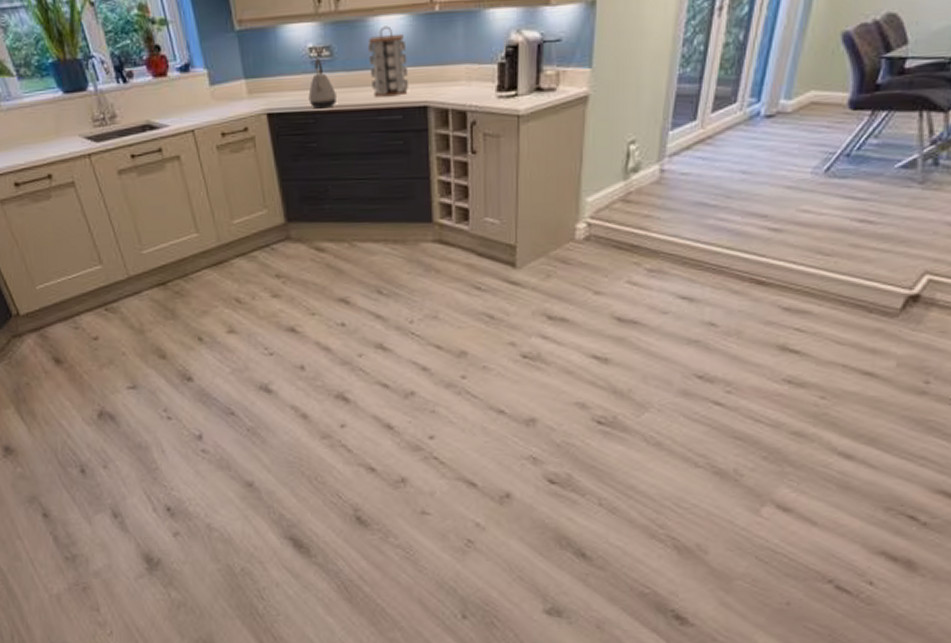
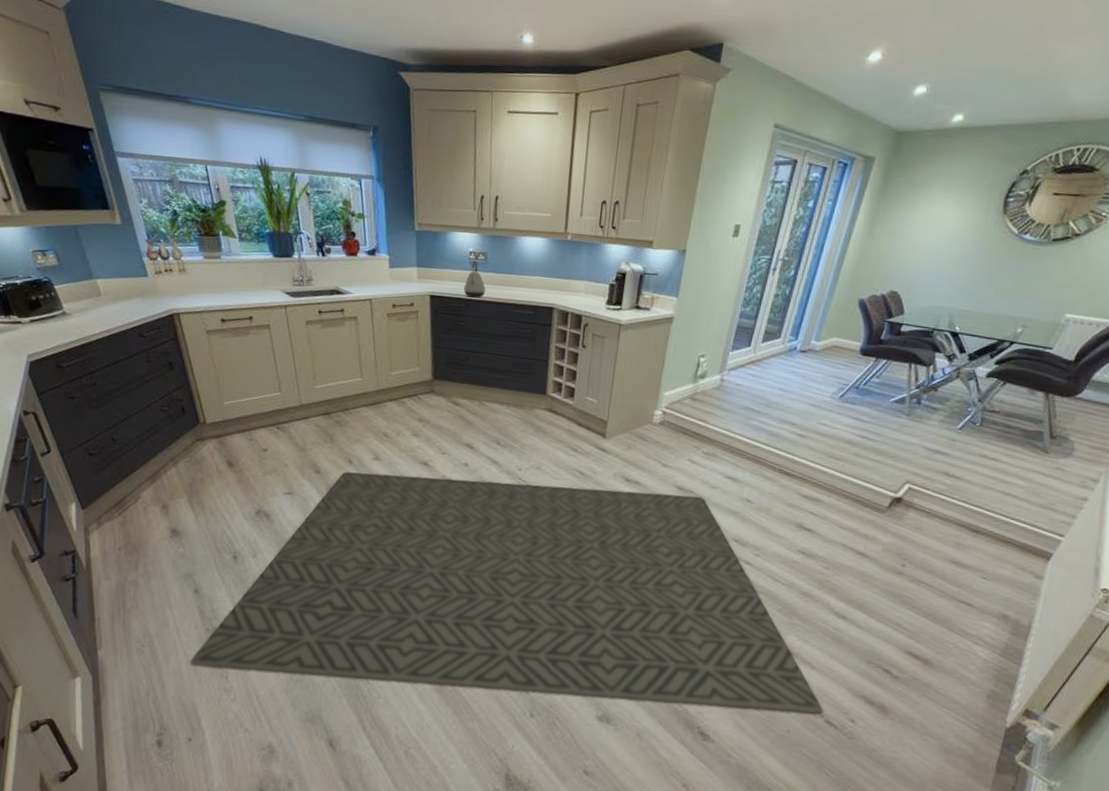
rug: none [53,327,831,600] -> present [190,470,823,713]
spice rack: present [367,26,410,98] -> none [513,244,543,297]

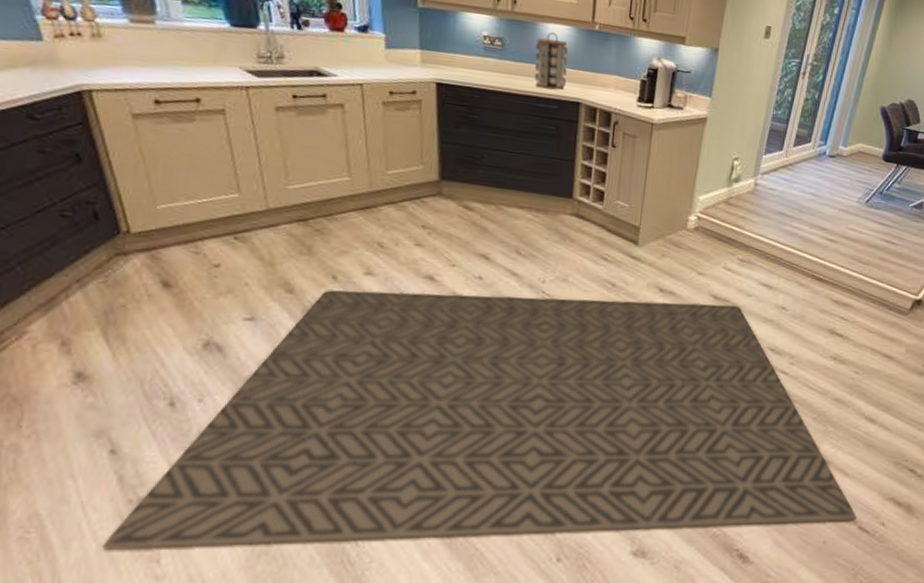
kettle: present [463,260,486,298] -> none [477,45,504,88]
spice rack: none [513,244,543,297] -> present [534,32,569,91]

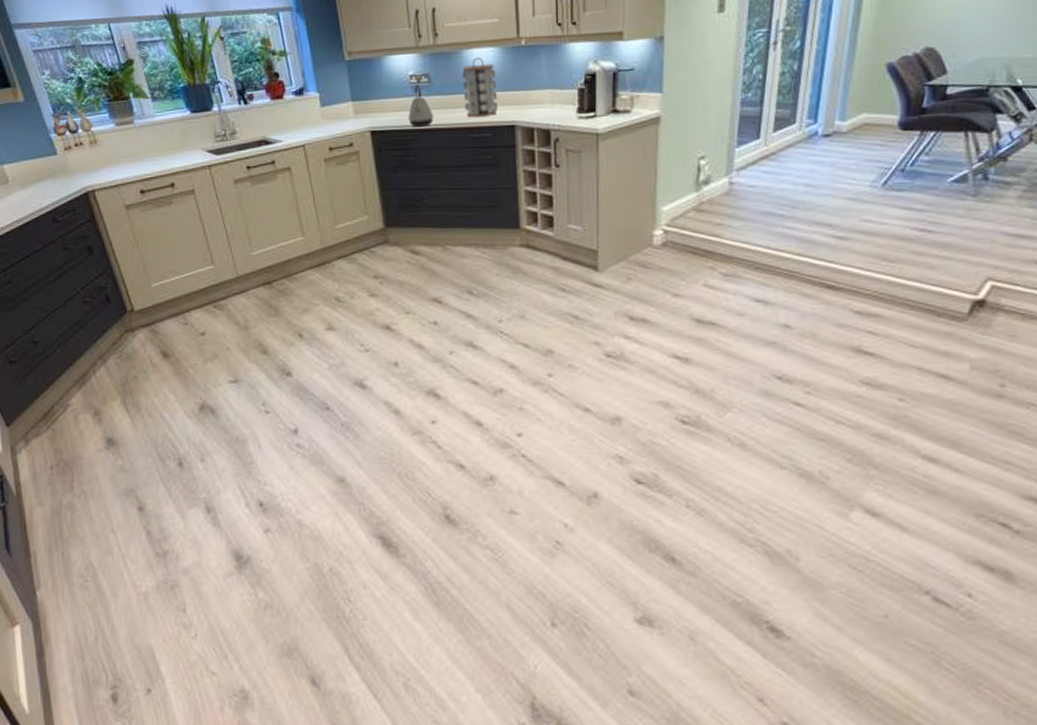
rug: present [103,288,856,550] -> none [141,328,928,599]
kettle: none [477,45,504,88] -> present [408,84,434,127]

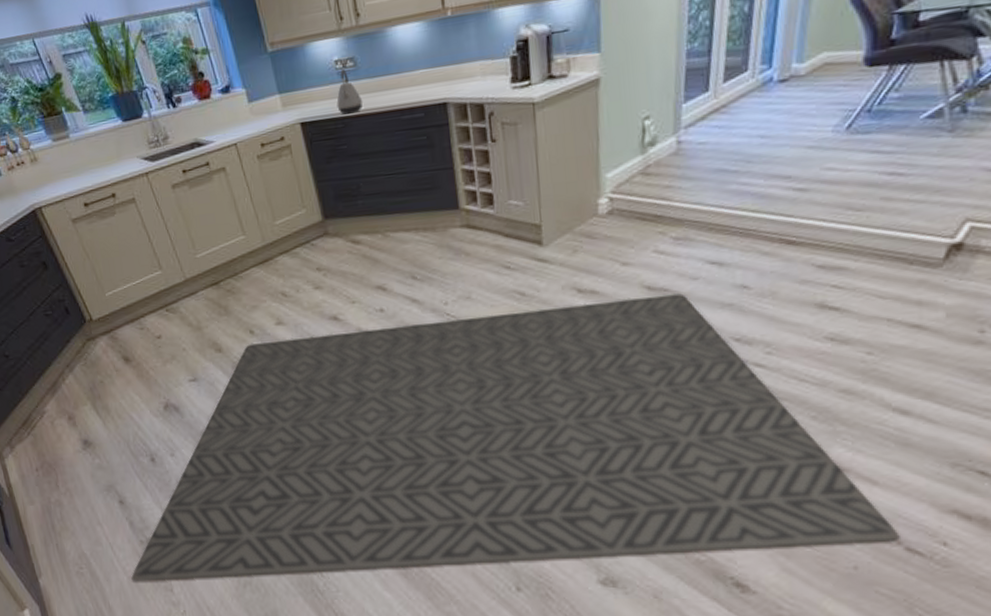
rug: none [141,328,928,599] -> present [131,293,900,581]
spice rack: present [461,57,499,118] -> none [387,34,429,99]

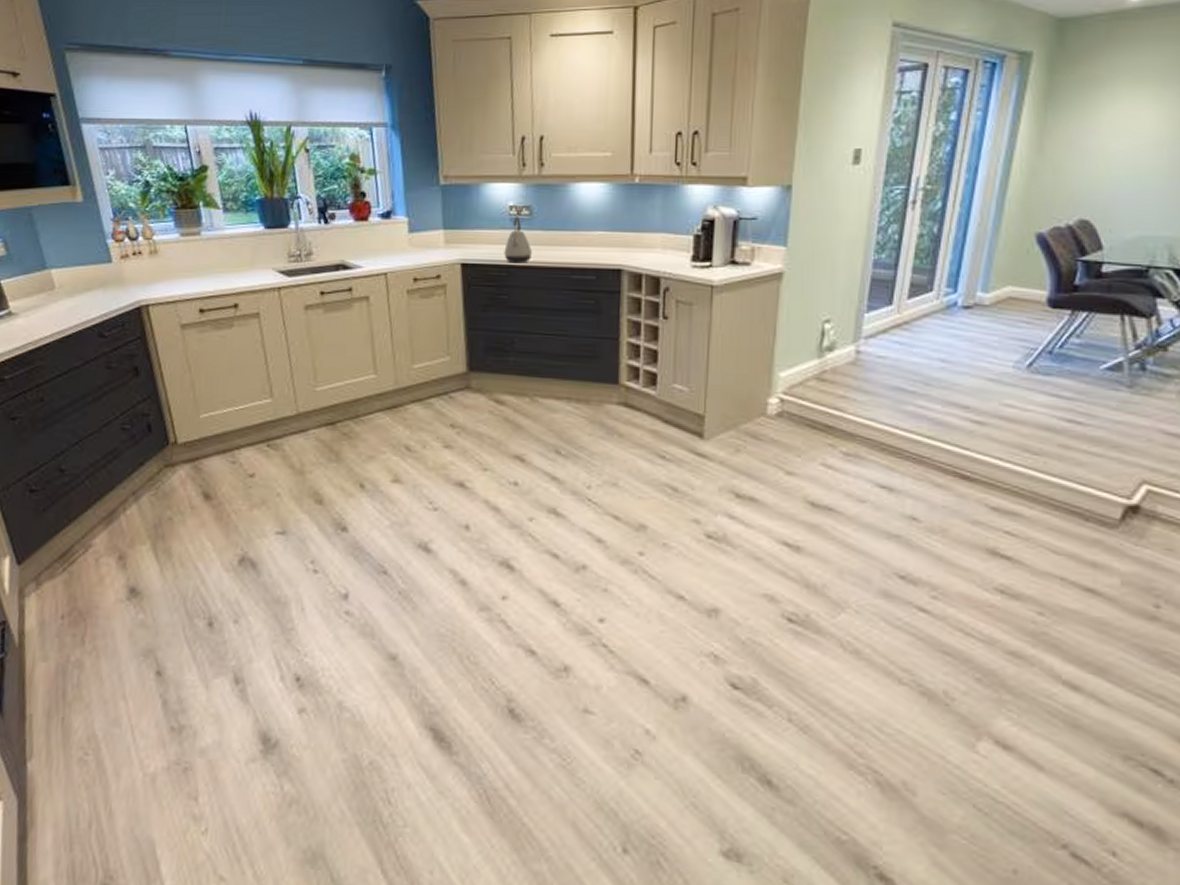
rug: present [131,293,900,581] -> none [148,498,1065,842]

